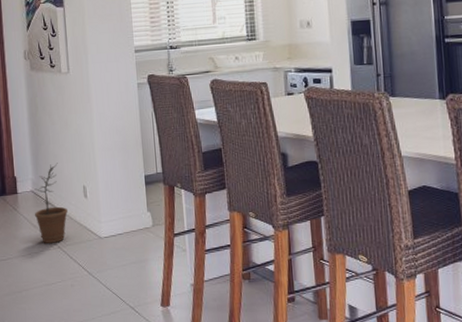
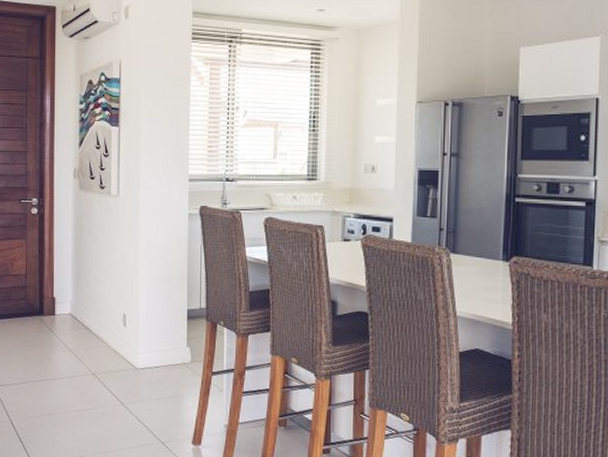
plant pot: present [34,163,68,243] -> none [70,287,105,369]

